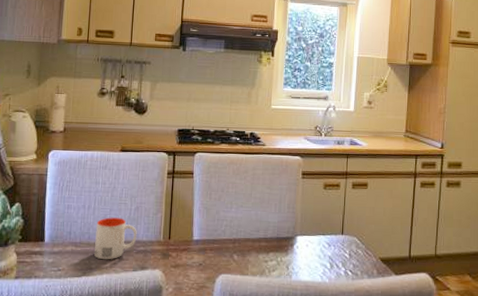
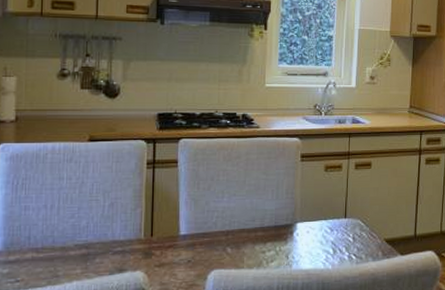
mug: present [94,217,137,260] -> none [61,216,113,265]

